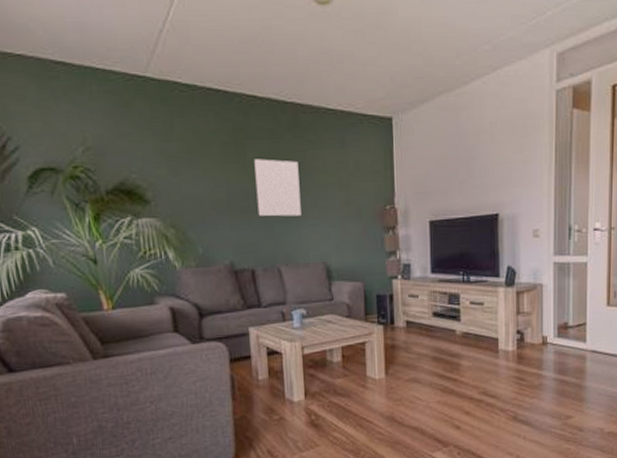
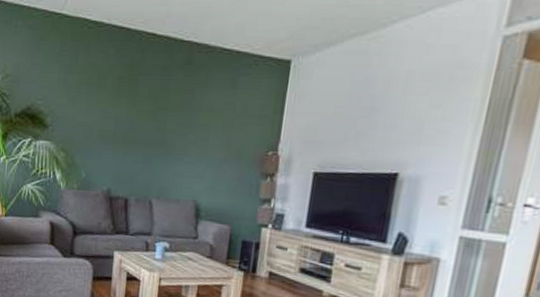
wall art: present [254,159,301,217] -> none [139,94,186,153]

